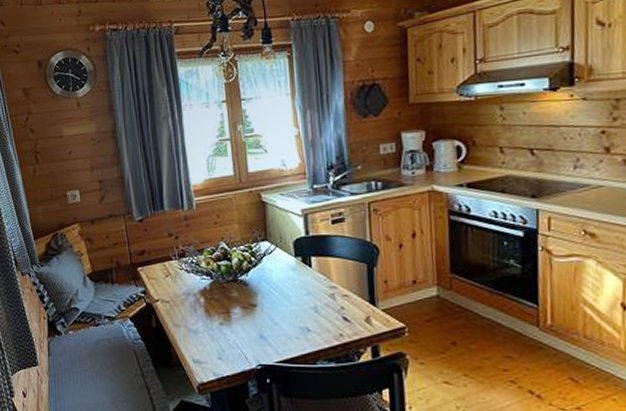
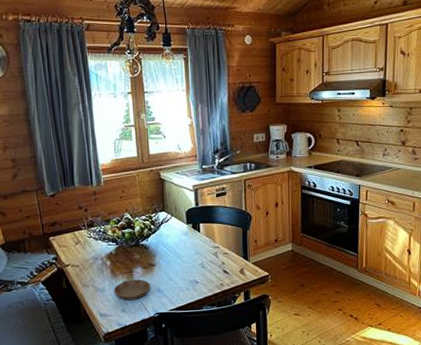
saucer: none [208,321,251,346] -> present [113,279,150,301]

